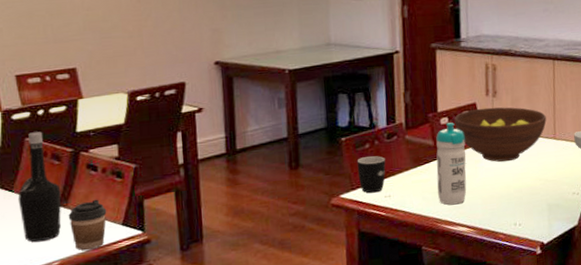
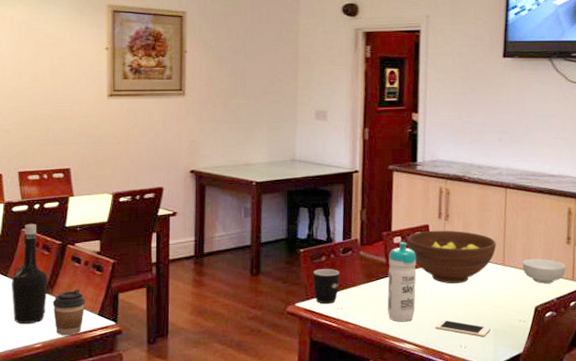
cell phone: none [487,198,545,214] -> present [435,319,491,337]

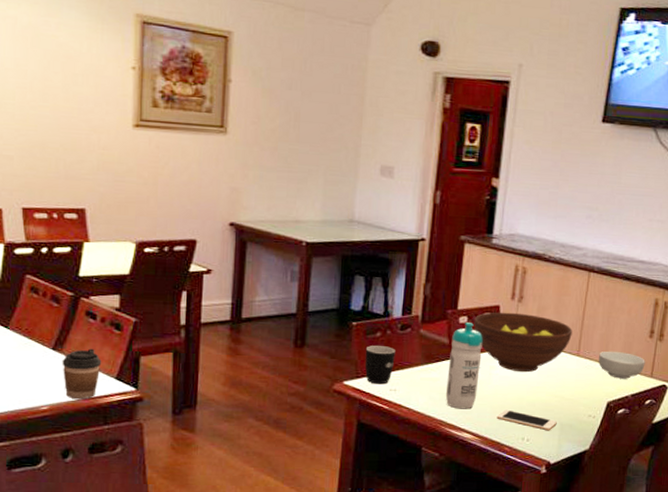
bottle: present [11,224,48,324] -> none [12,270,57,384]

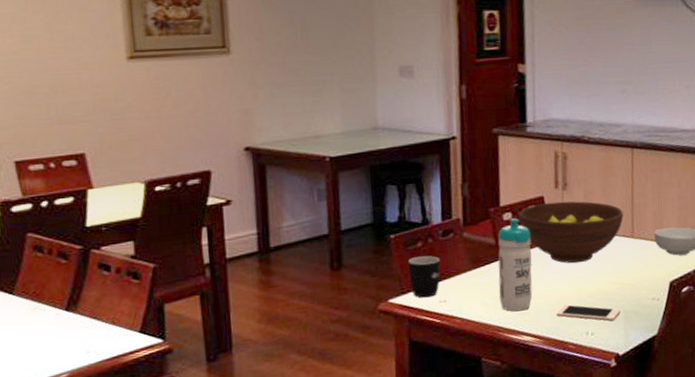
coffee cup: present [62,348,102,400] -> none [77,303,122,361]

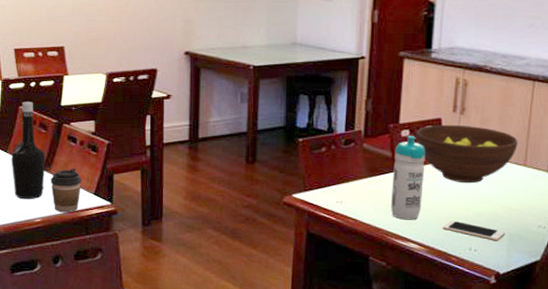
bottle: none [19,226,70,352] -> present [11,101,46,200]
coffee cup: none [77,303,122,361] -> present [50,168,82,213]
mug: present [407,255,441,298] -> none [311,160,340,197]

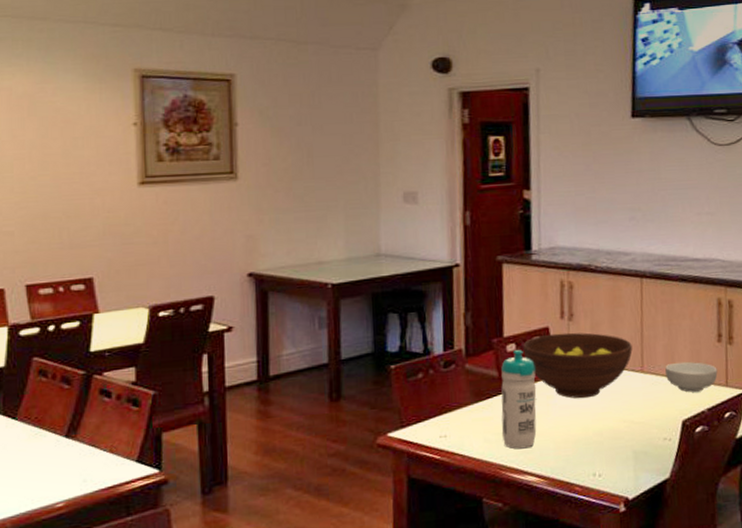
bottle: present [11,101,46,200] -> none [21,350,70,479]
coffee cup: present [50,168,82,213] -> none [76,430,120,491]
cell phone: present [442,220,505,242] -> none [561,443,630,462]

